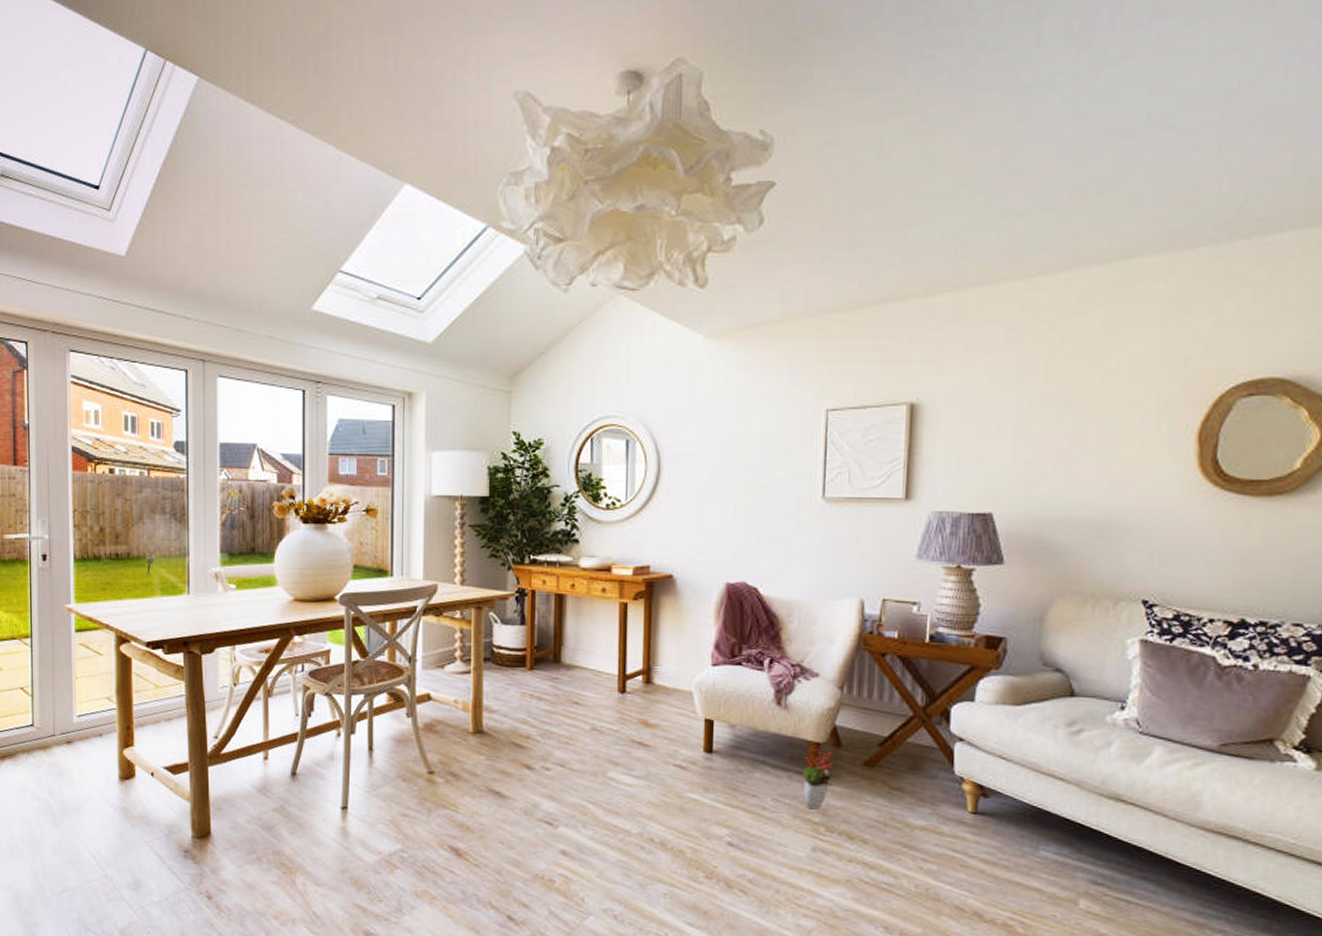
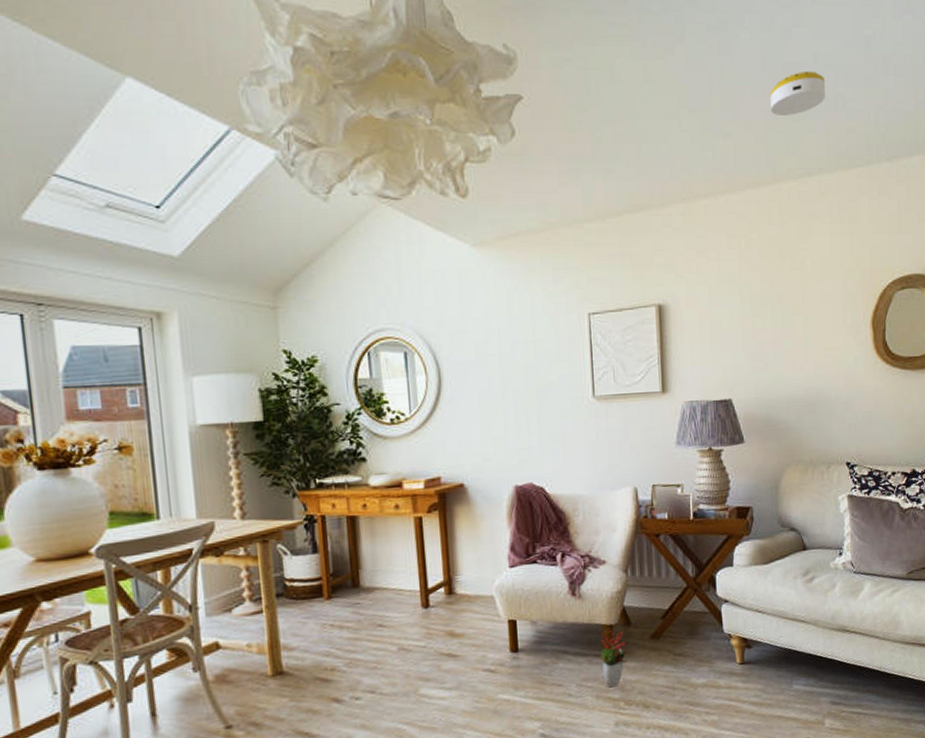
smoke detector: none [1079,134,1161,189] -> present [769,70,826,115]

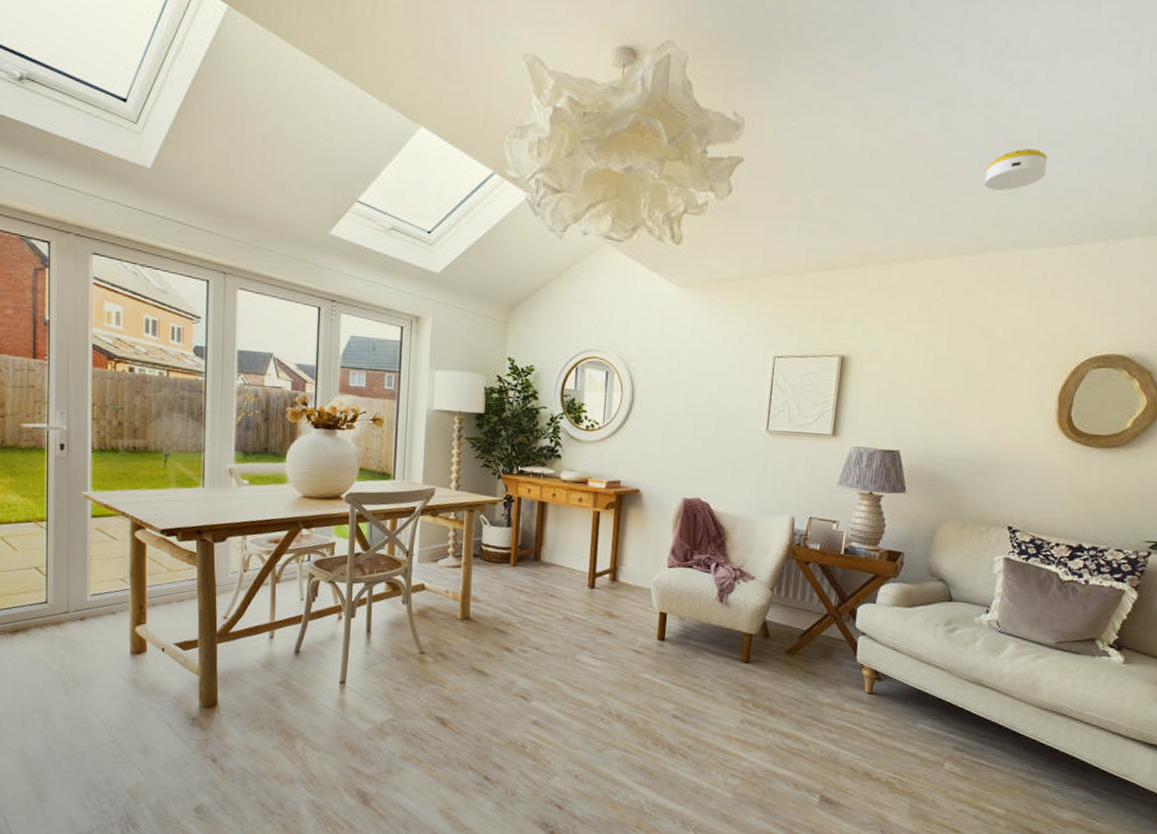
decorative plant: present [600,630,628,688] -> none [736,639,762,689]

